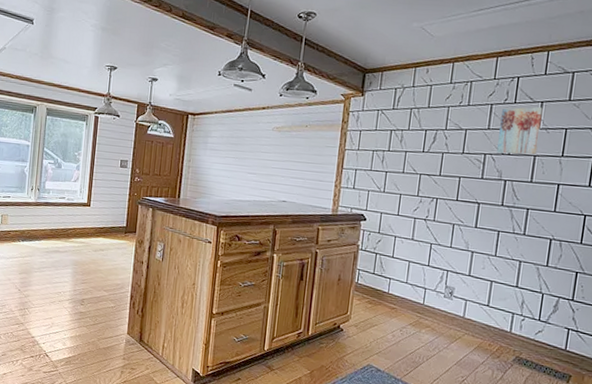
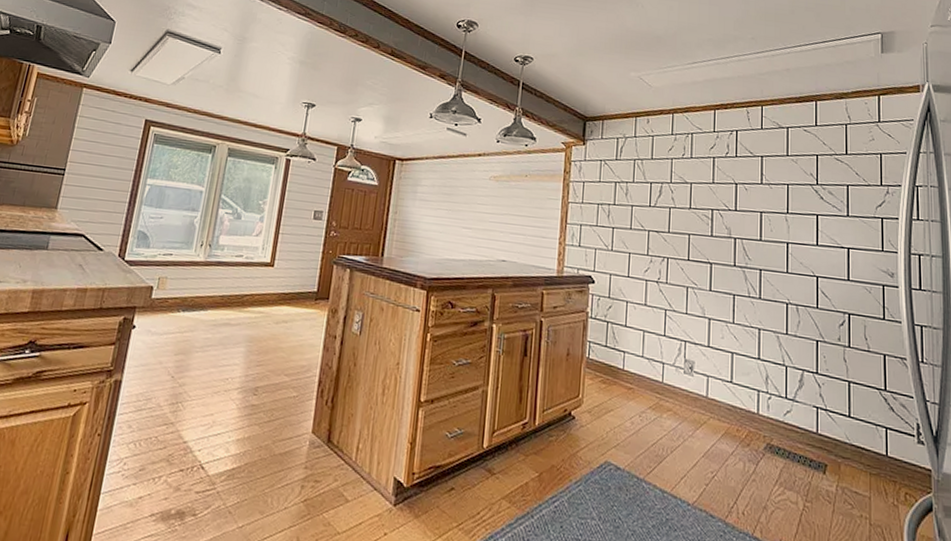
wall art: present [497,106,543,155] -> none [724,161,763,212]

